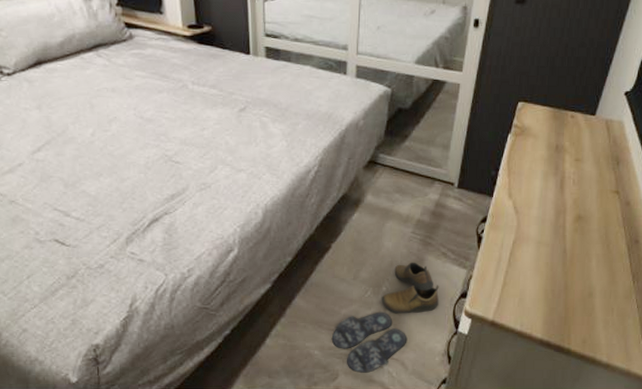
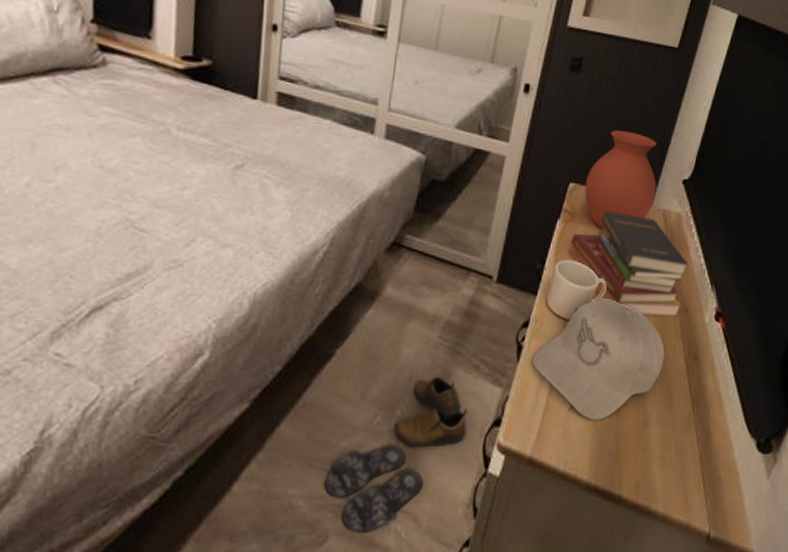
baseball cap: none [490,196,608,293] -> present [531,297,665,421]
mug: none [501,166,555,216] -> present [546,259,607,321]
books: none [519,124,630,209] -> present [569,211,689,317]
vase: none [532,53,600,140] -> present [584,130,657,230]

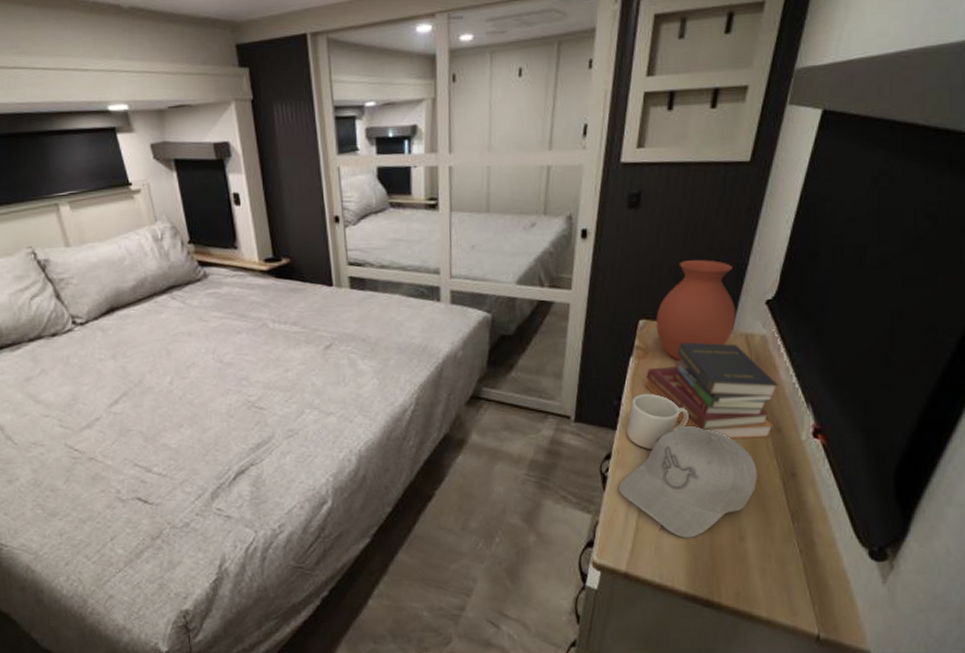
slippers: present [323,444,424,533] -> none [441,565,528,636]
shoe: present [394,376,468,448] -> none [495,508,561,568]

